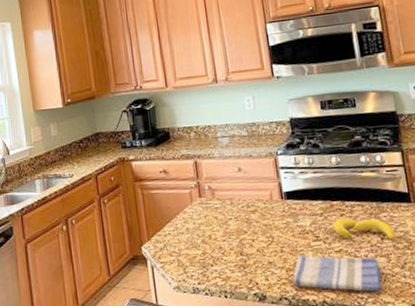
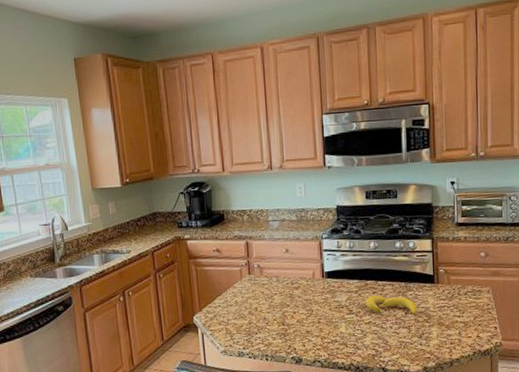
dish towel: present [293,255,382,292] -> none [326,325,402,357]

